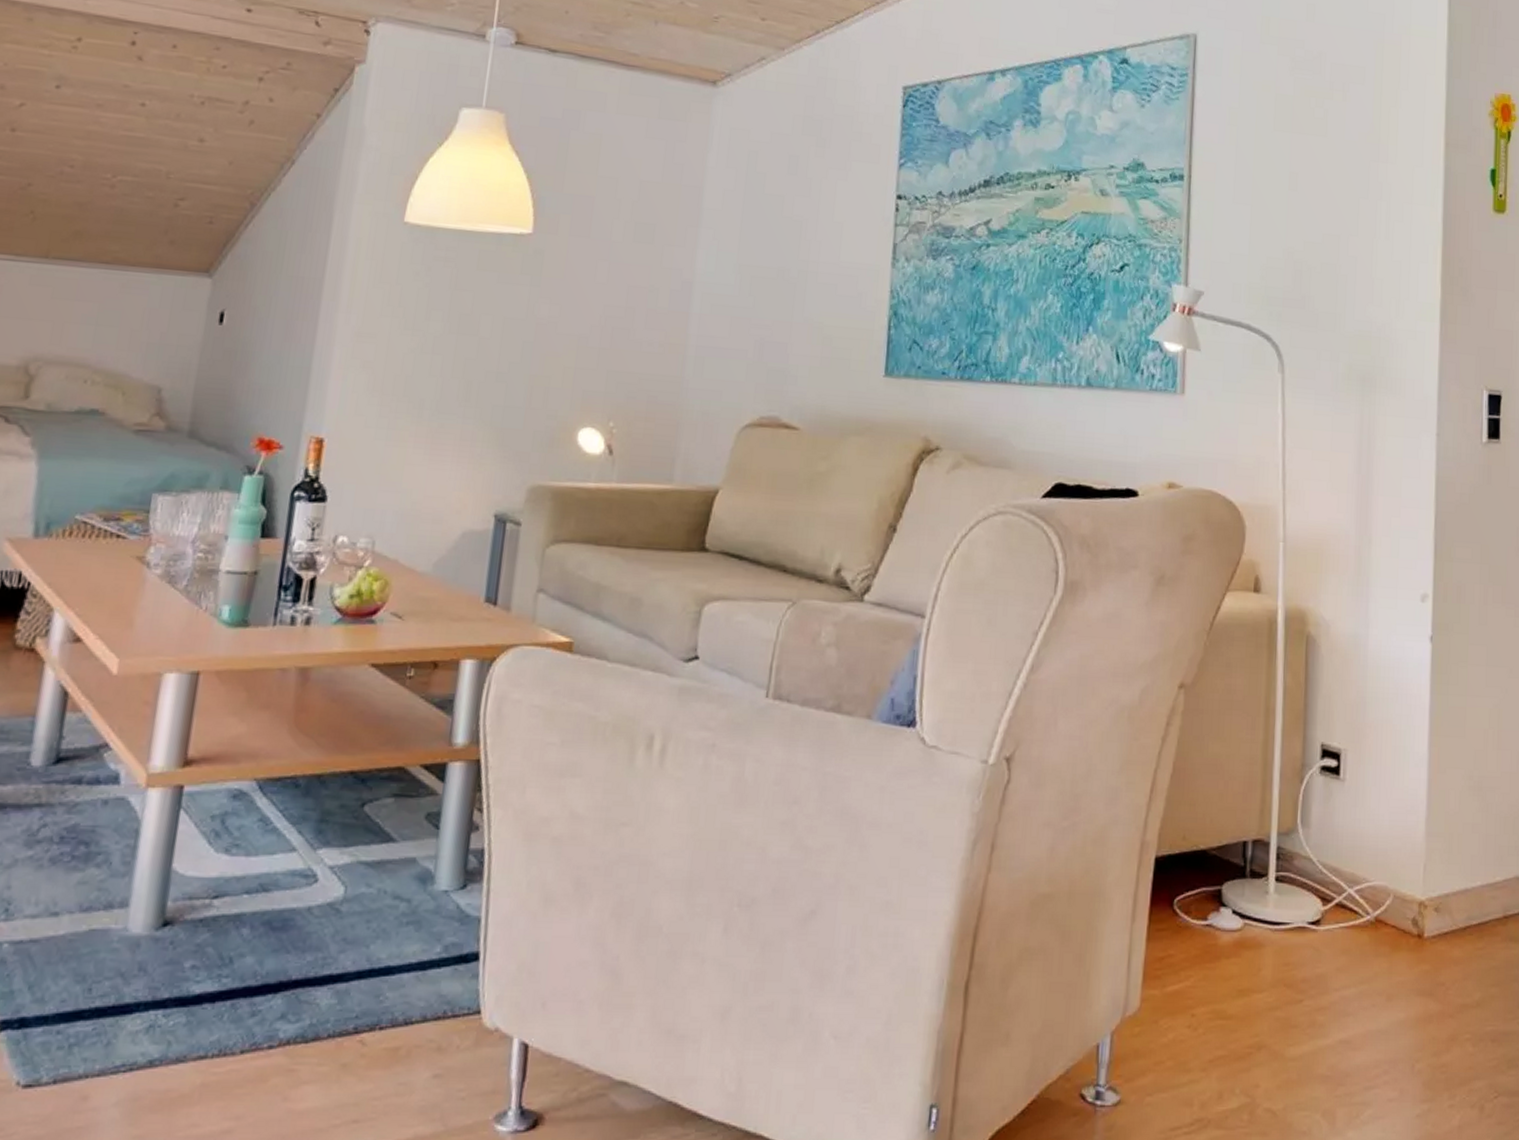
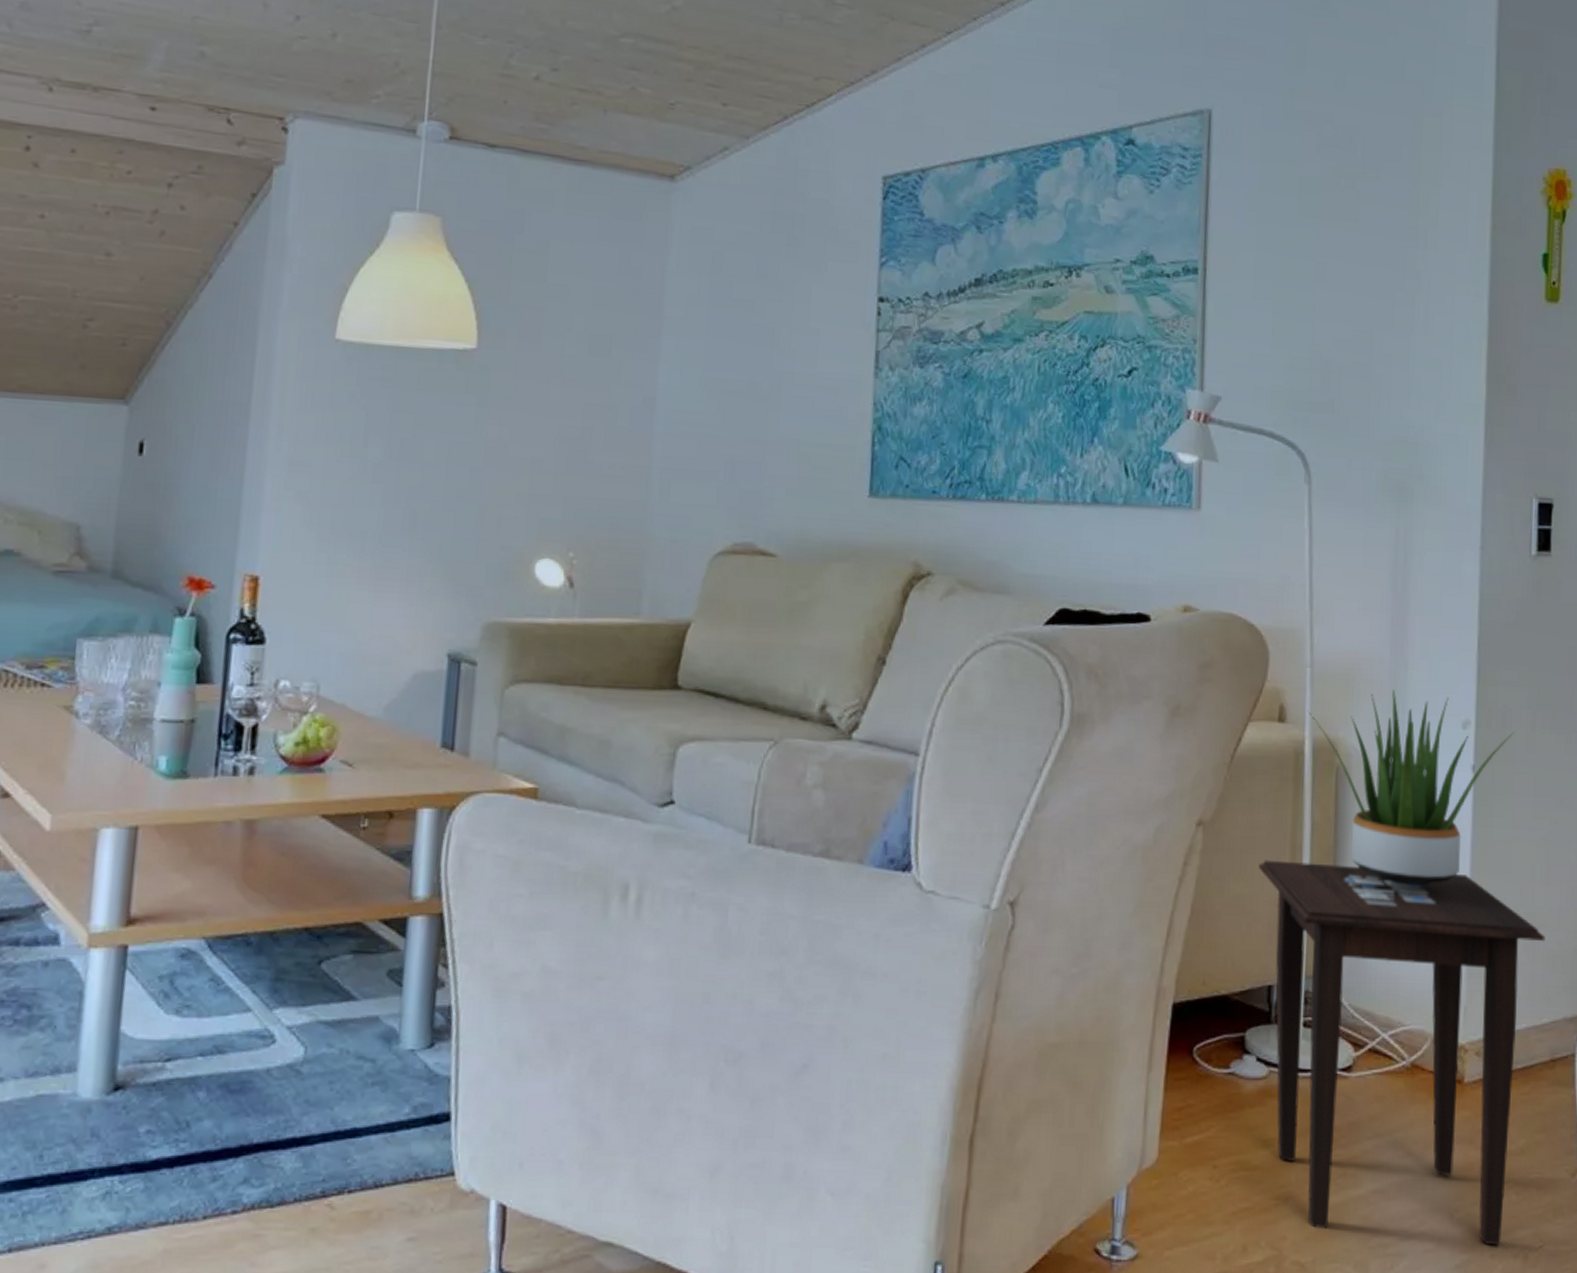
side table: none [1235,722,1498,1096] -> present [1259,860,1545,1246]
potted plant: none [1280,565,1467,749] -> present [1307,690,1514,886]

